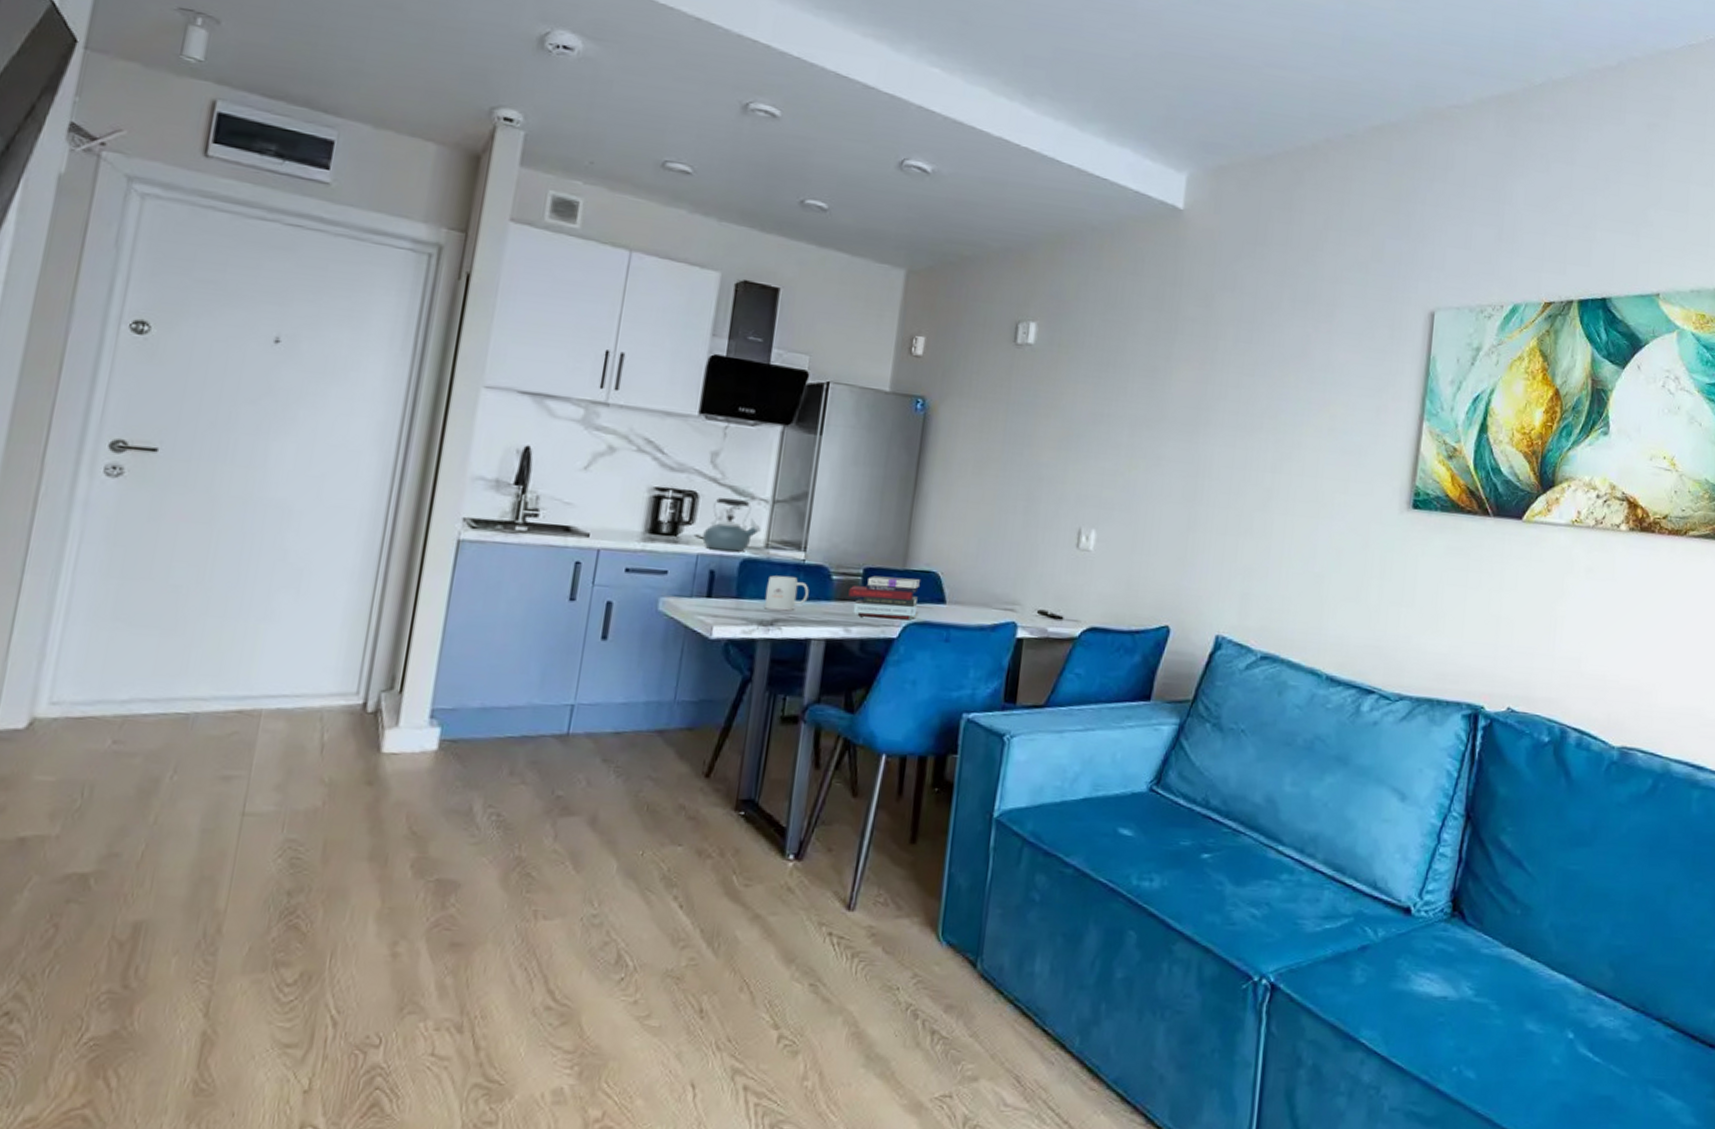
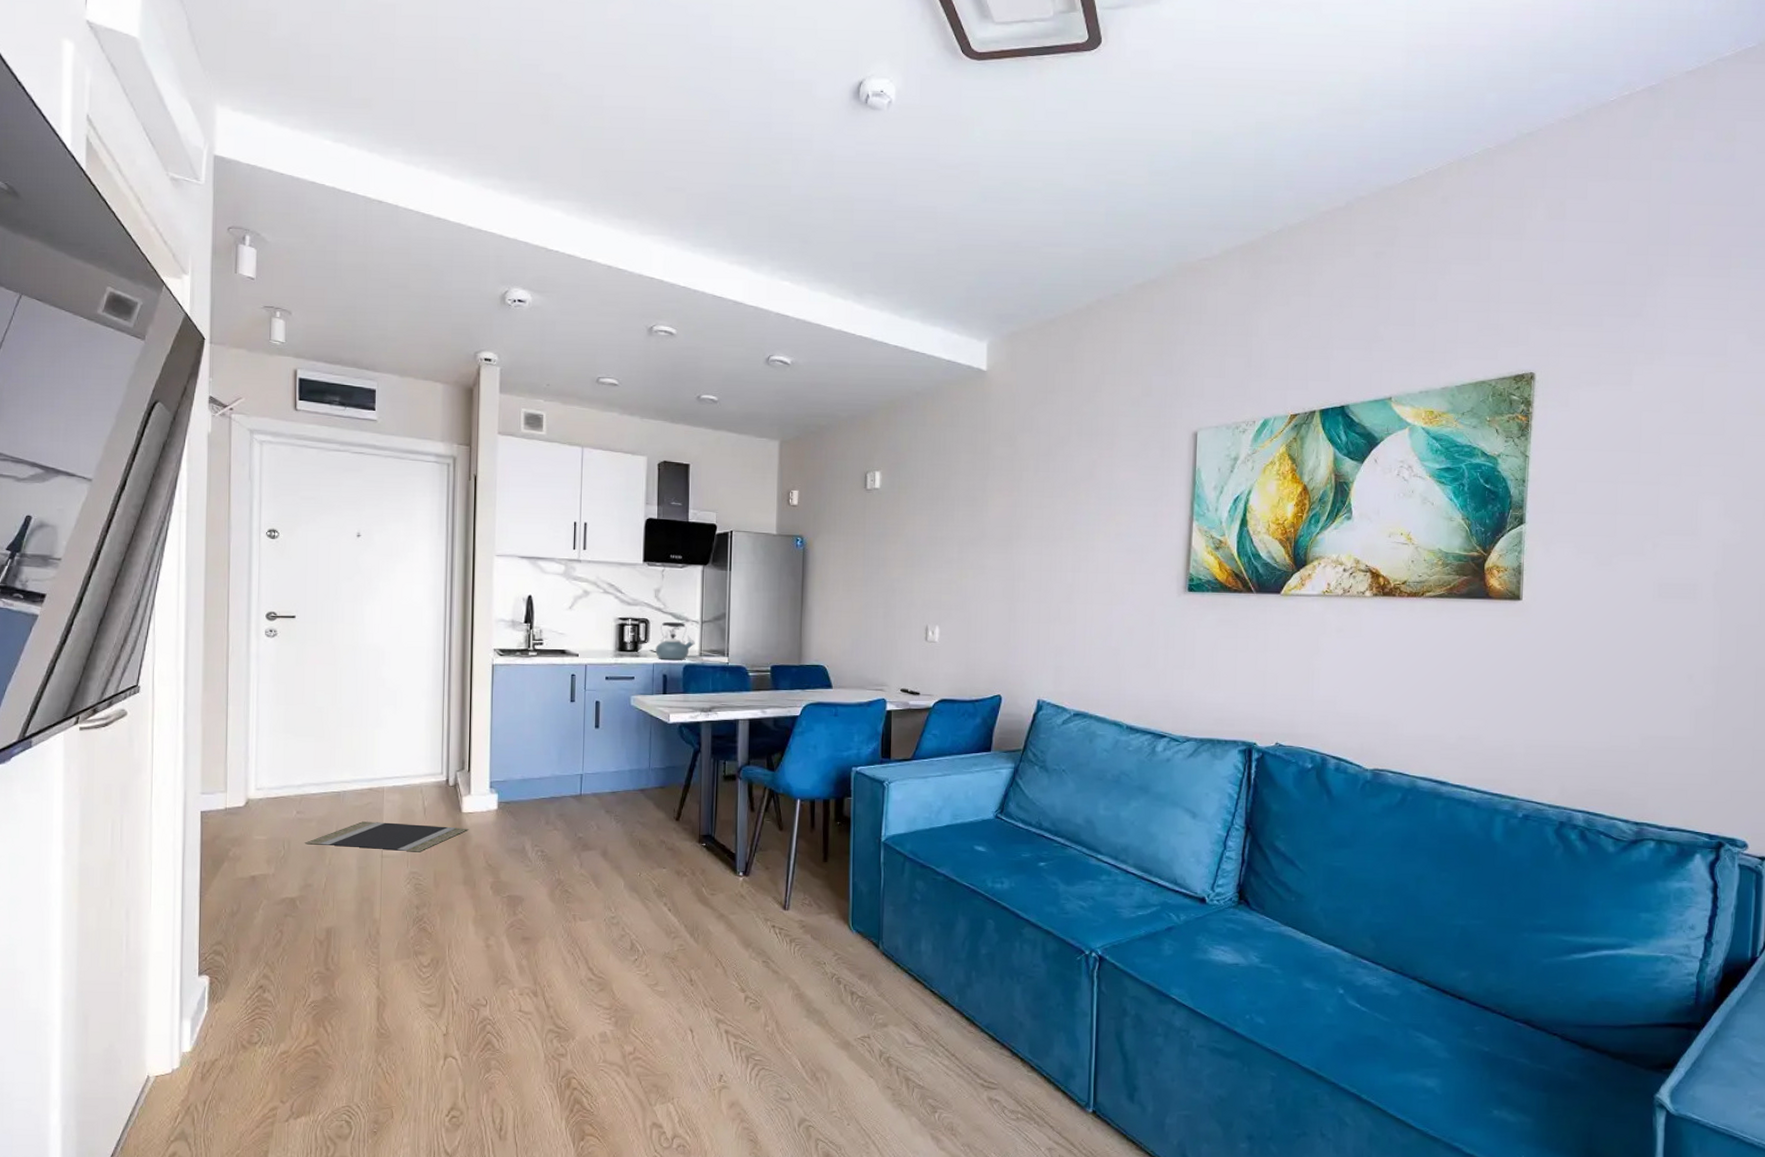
doormat: none [119,760,387,810] -> present [305,821,468,852]
mug: present [764,575,809,612] -> none [703,675,734,701]
books: present [848,575,921,620] -> none [762,671,813,702]

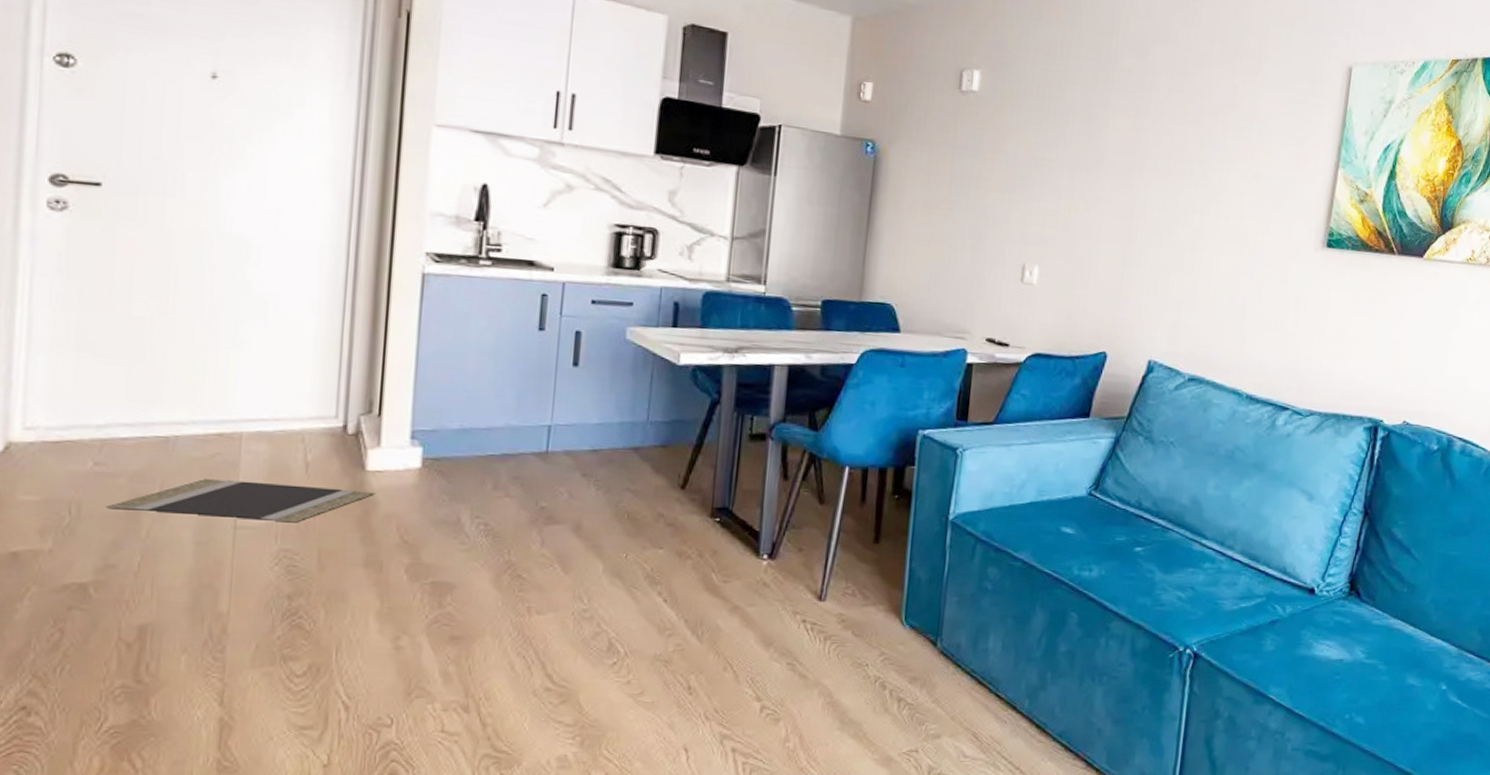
kettle: present [656,621,695,660] -> none [665,234,722,285]

